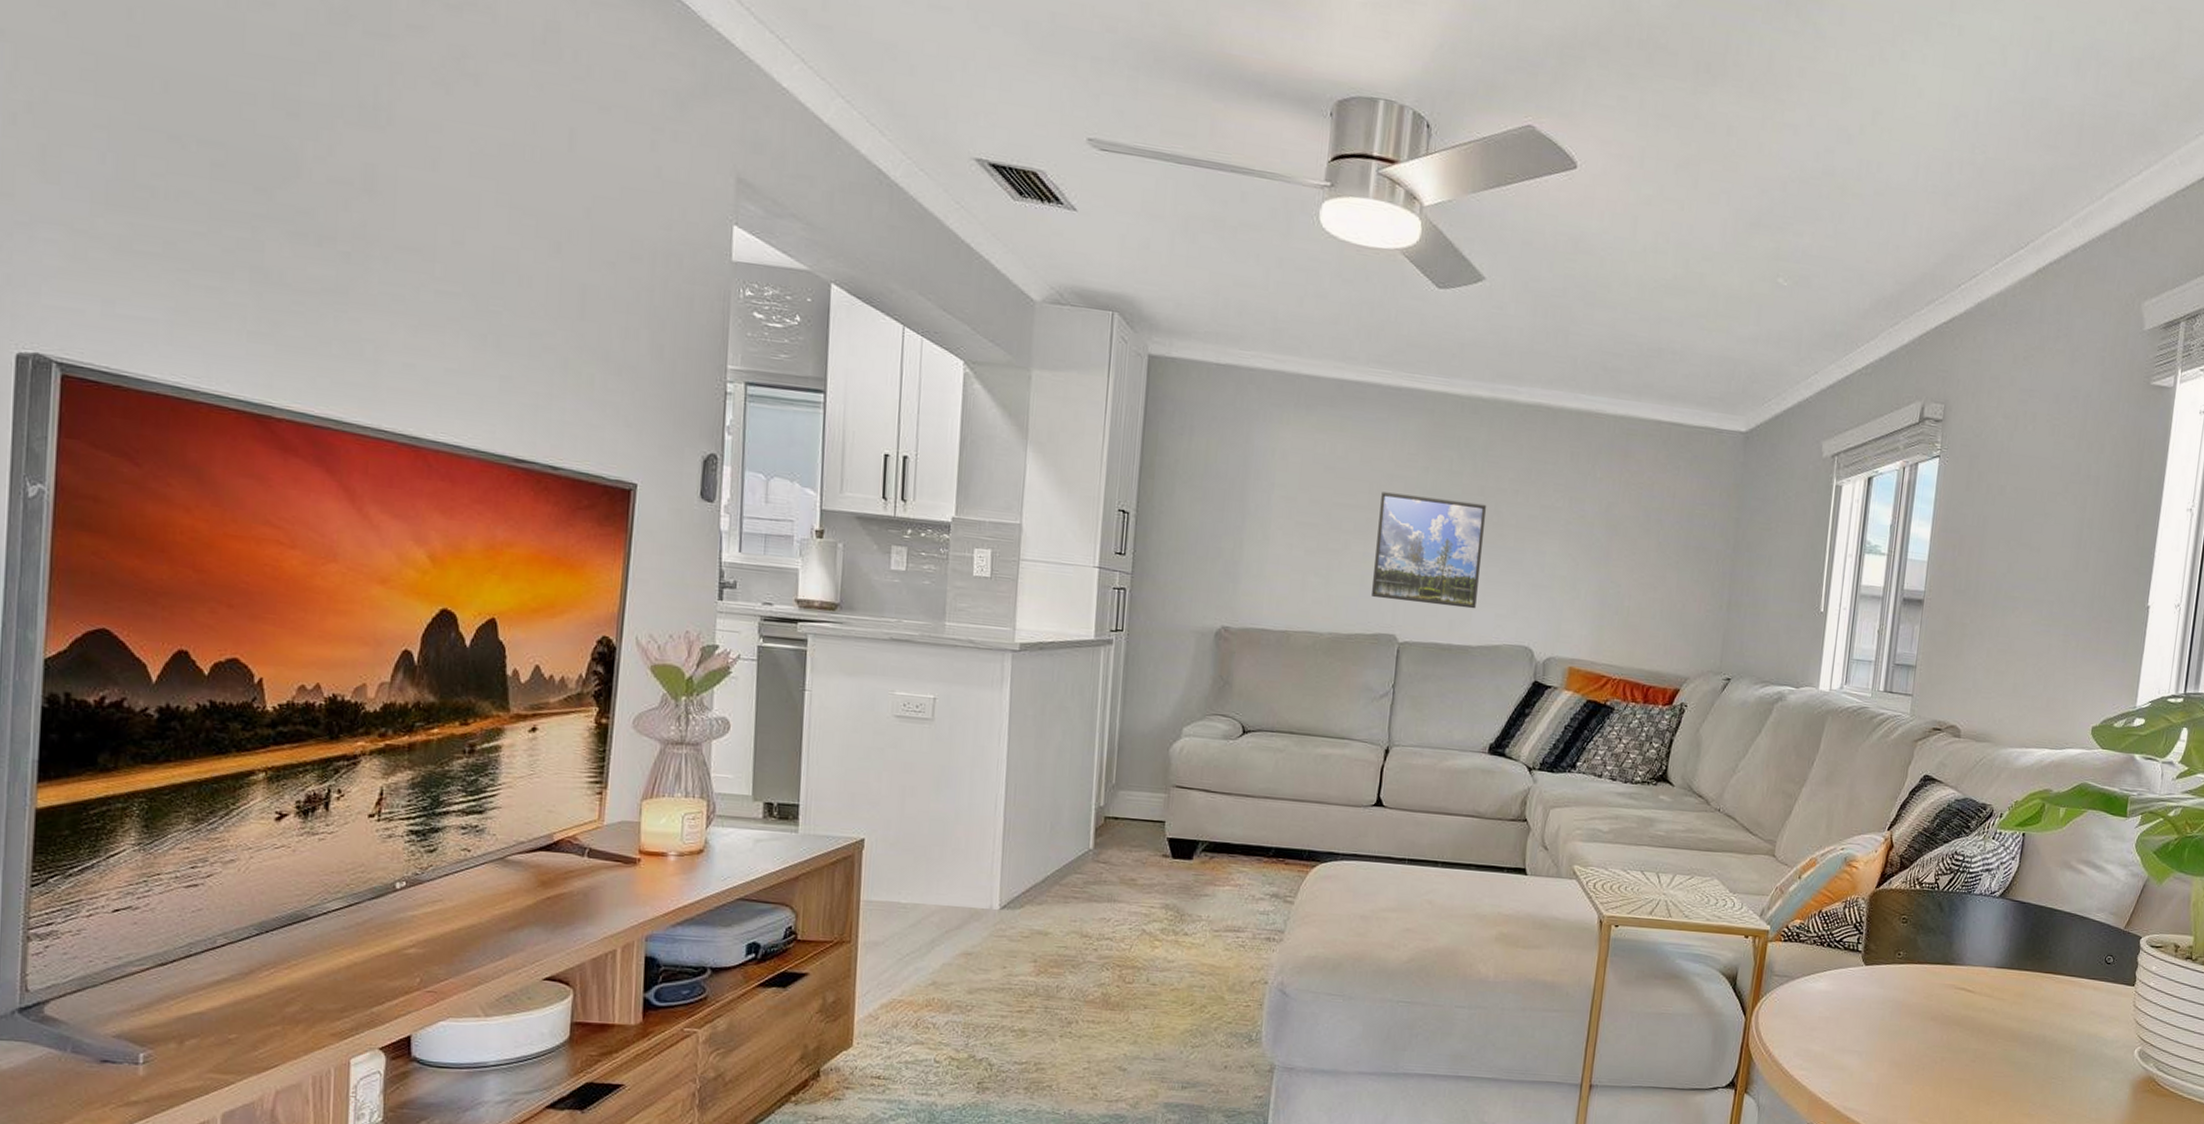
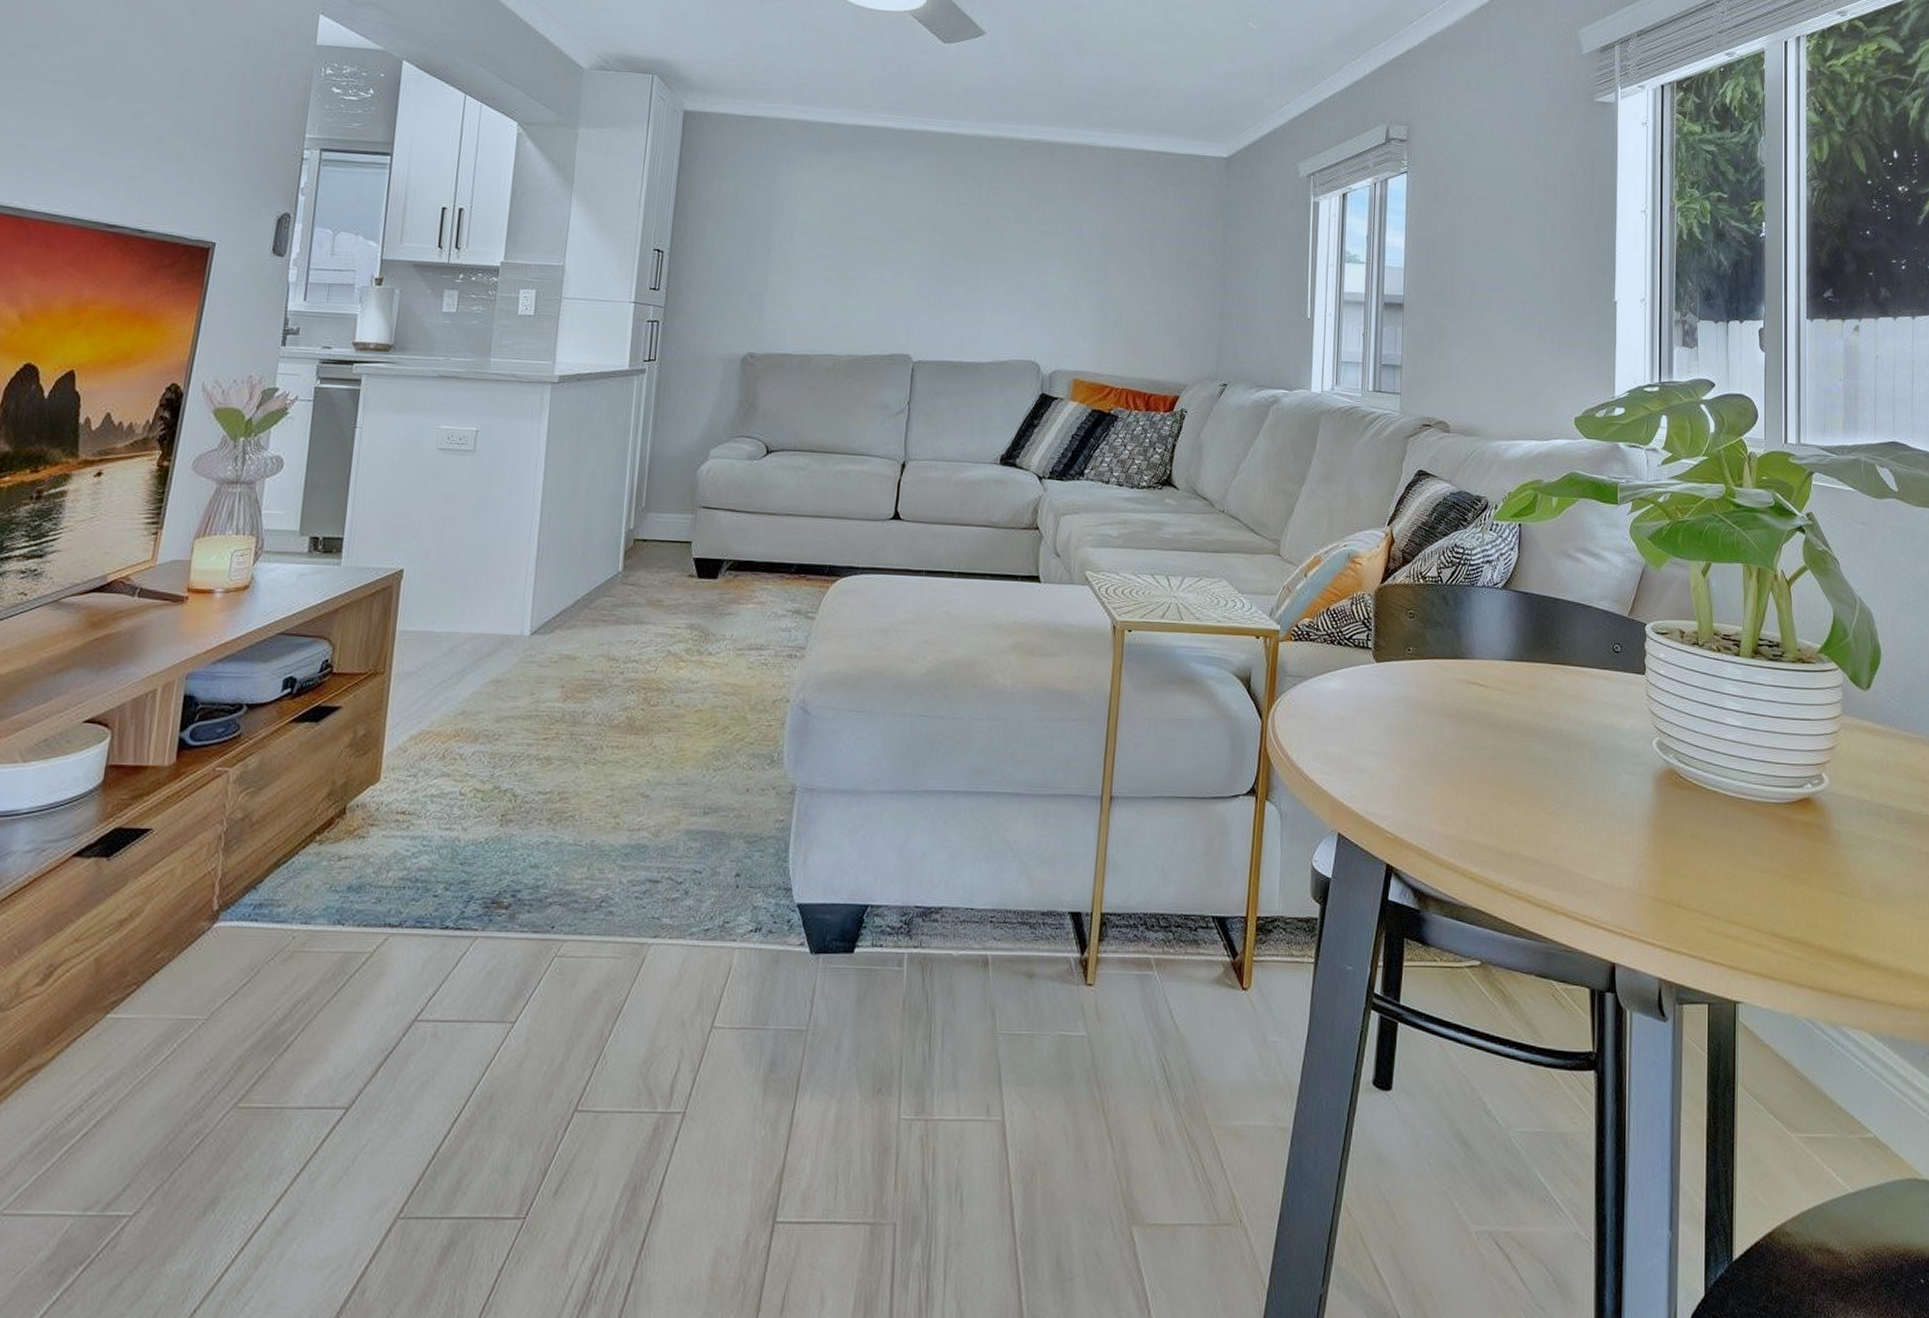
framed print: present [1372,492,1487,609] -> none [887,224,993,328]

